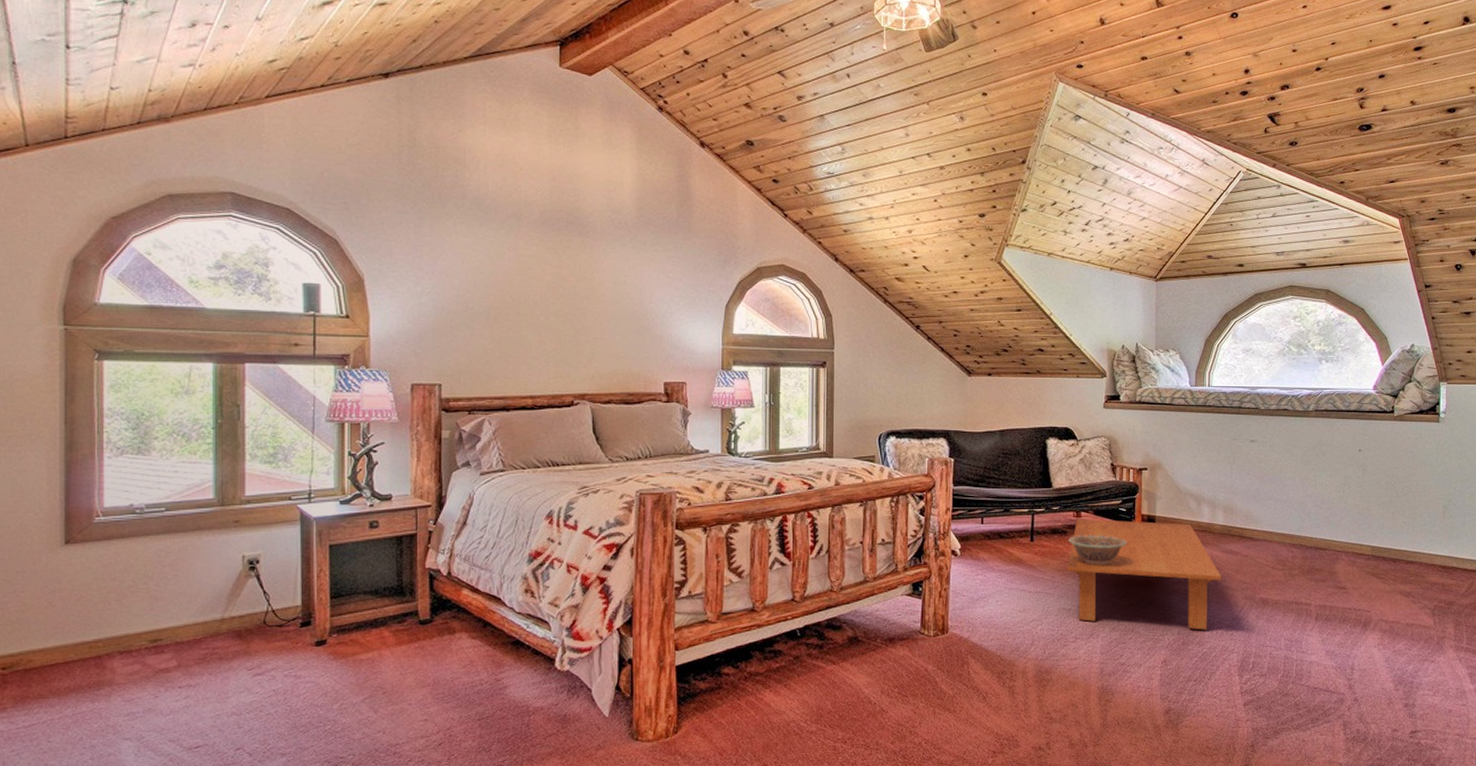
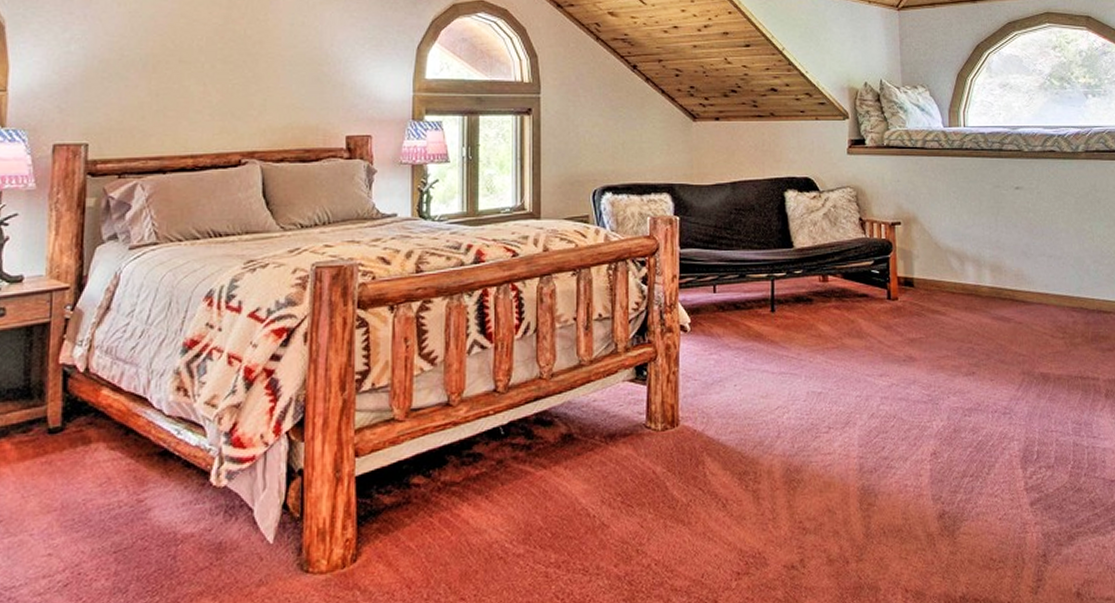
coffee table: present [1067,518,1222,630] -> none [814,283,995,414]
decorative bowl: present [1068,534,1127,566] -> none [815,302,882,339]

